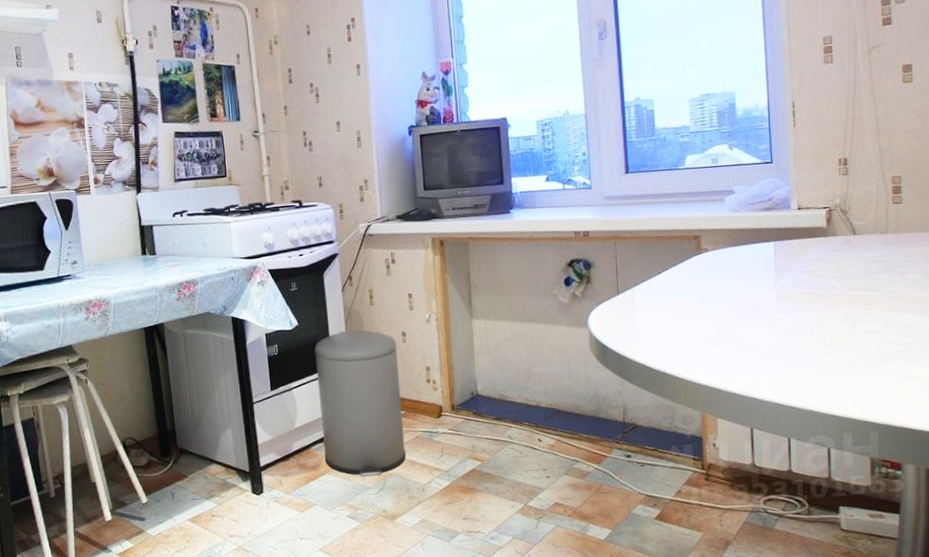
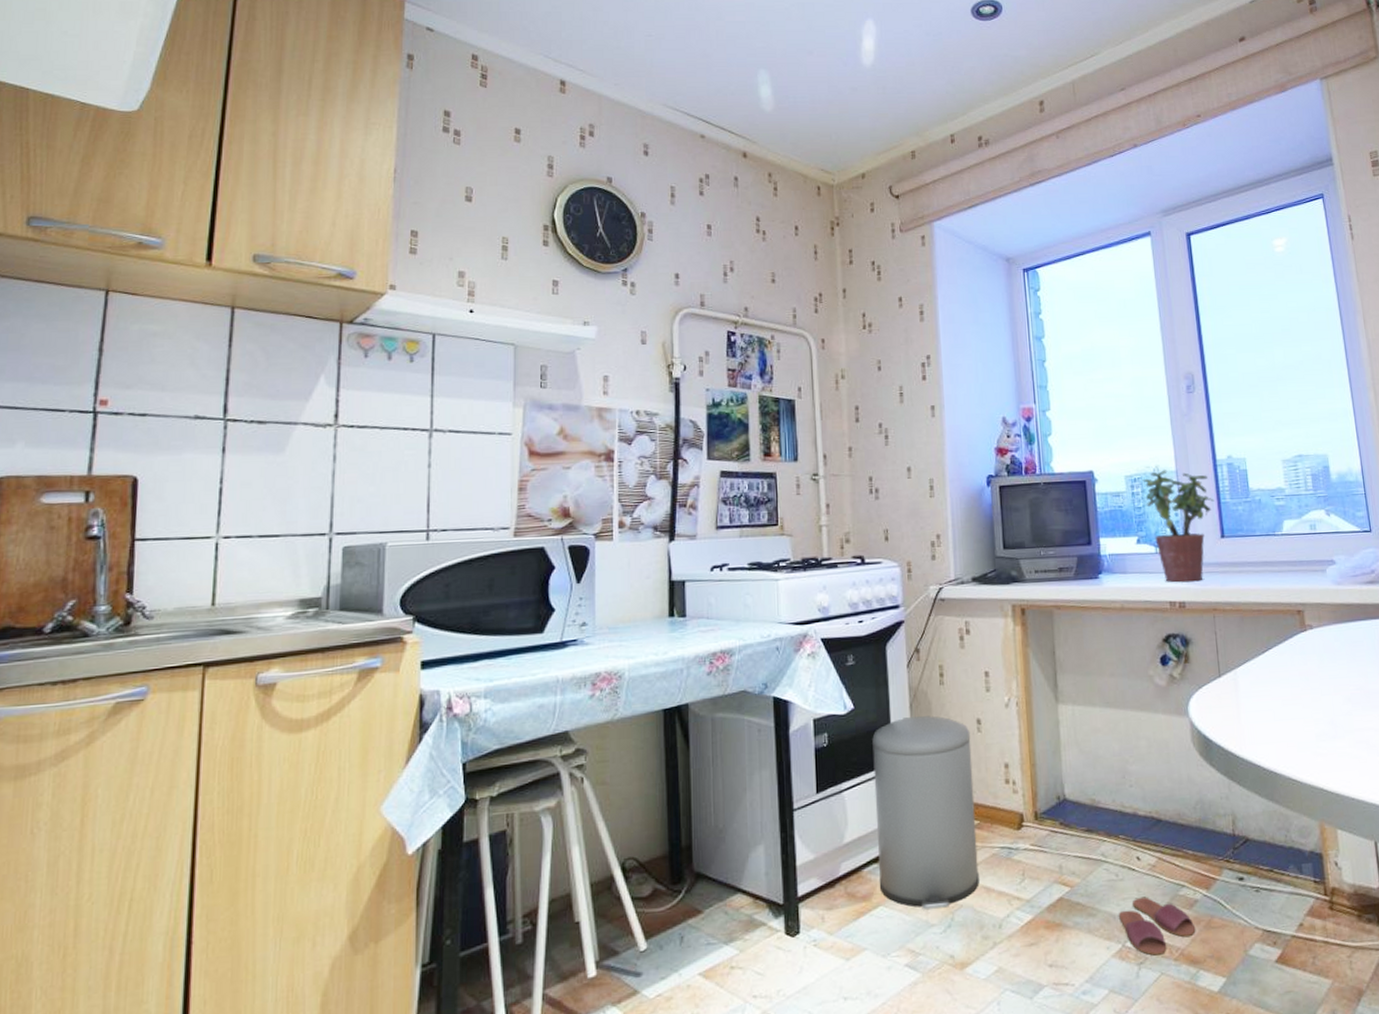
slippers: none [522,469,587,513] -> present [1119,896,1196,956]
potted plant: none [553,113,621,216] -> present [1142,470,1215,584]

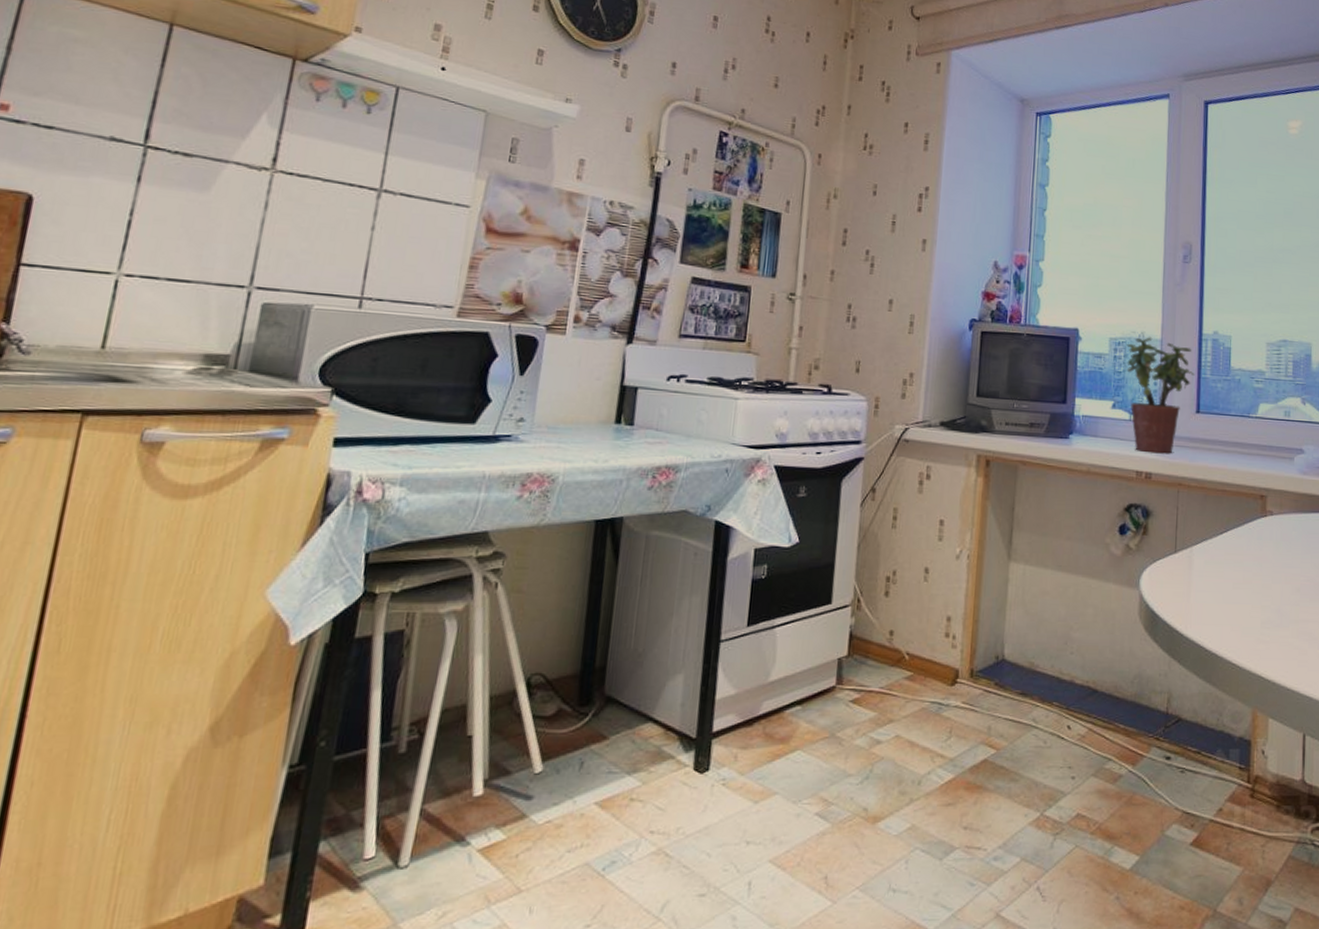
pedal bin: present [872,716,979,910] -> none [800,558,917,758]
slippers: present [1119,896,1196,956] -> none [1041,767,1117,827]

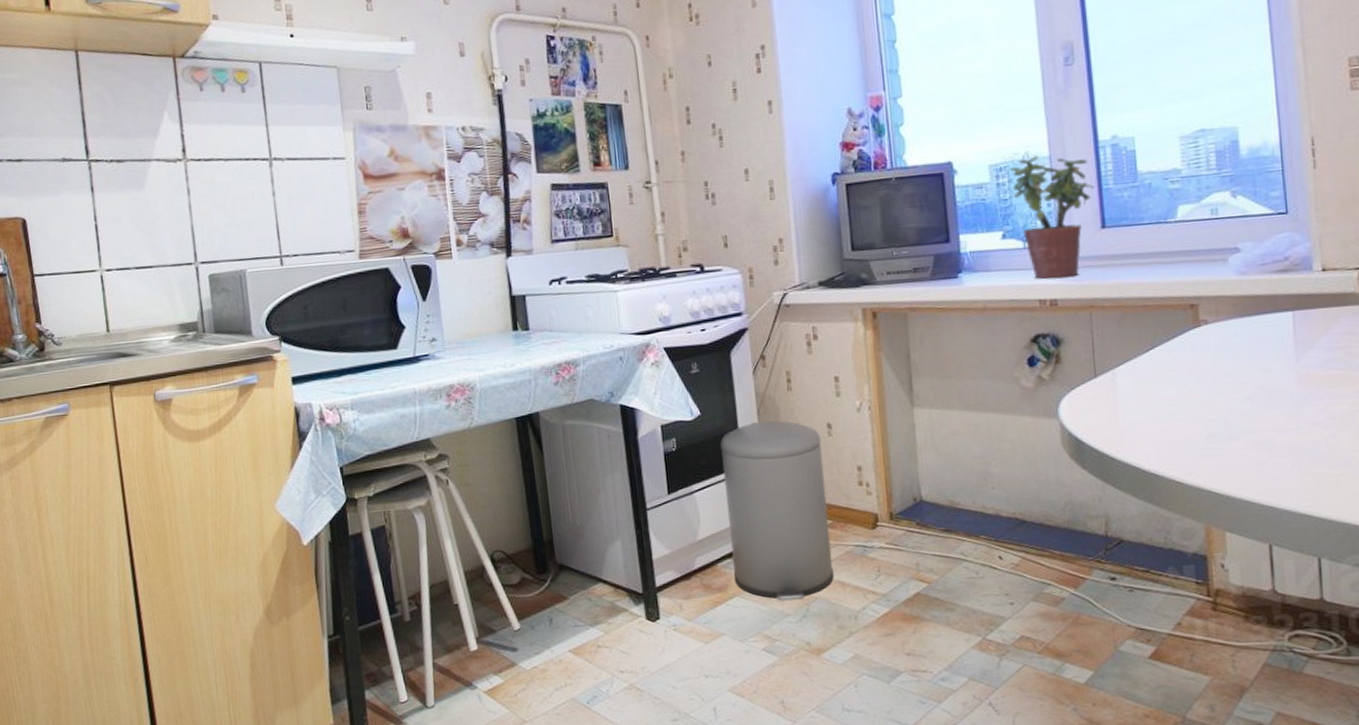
pedal bin: none [800,558,917,758] -> present [720,421,834,601]

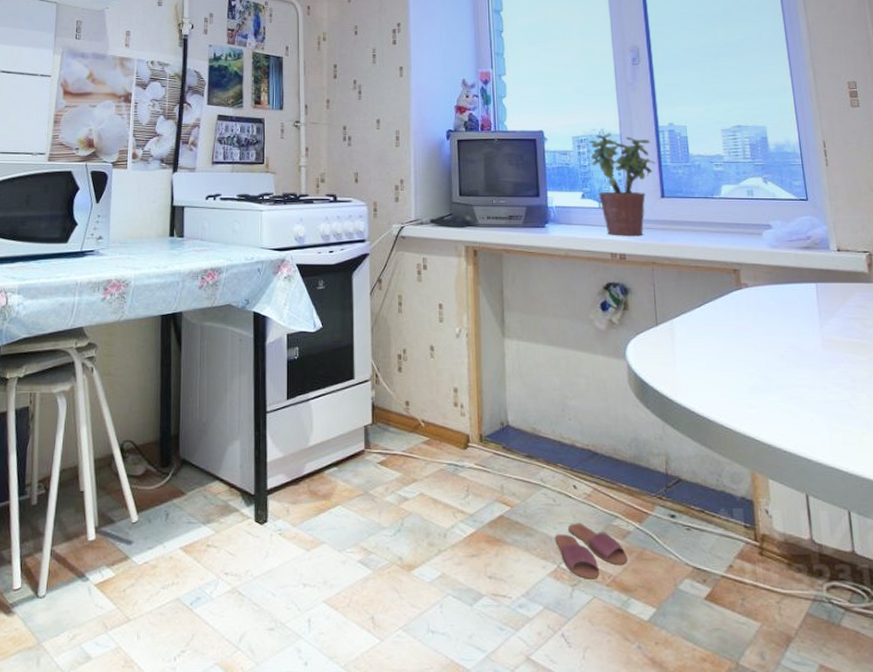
pedal bin: present [720,421,834,601] -> none [337,339,427,513]
slippers: none [979,593,1062,648] -> present [555,523,628,579]

